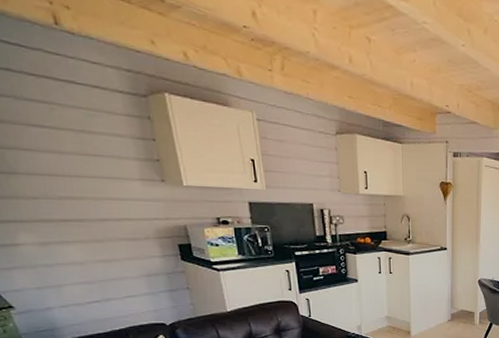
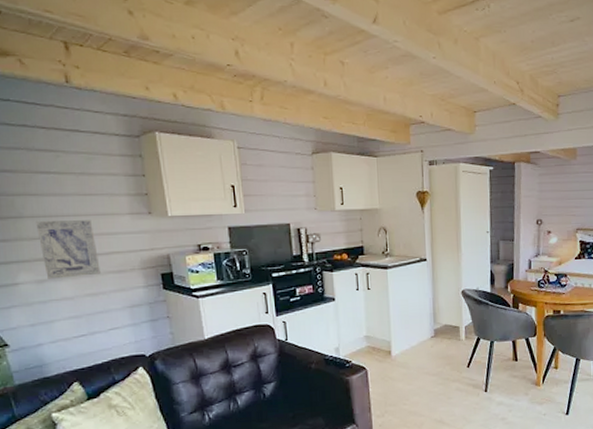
wall art: none [33,178,112,242] -> present [36,219,101,279]

